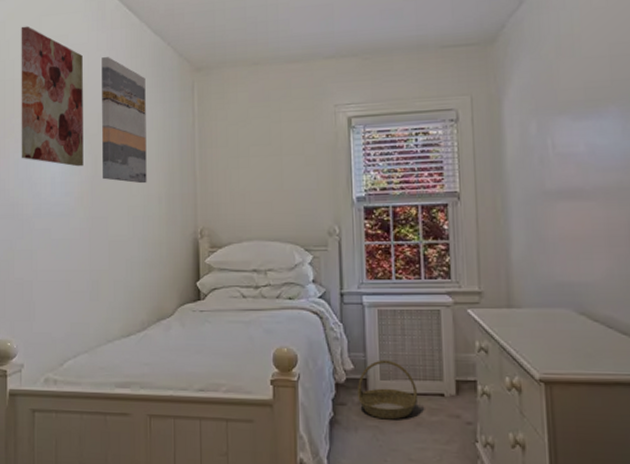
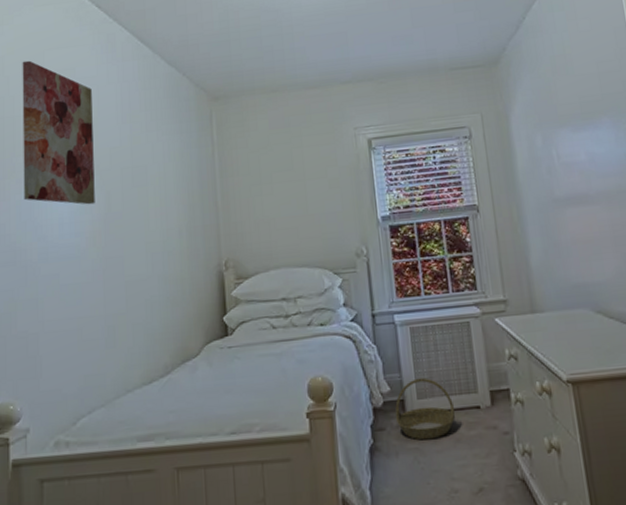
wall art: present [102,57,147,184] -> none [112,89,166,218]

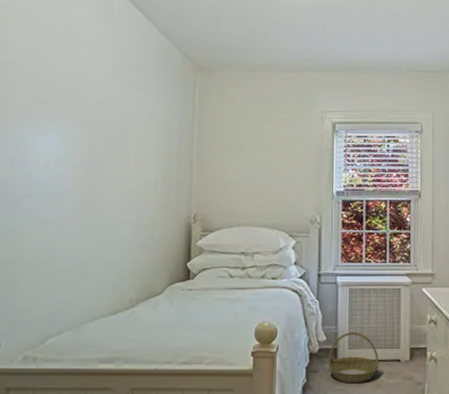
wall art: present [22,60,95,205] -> none [13,11,87,151]

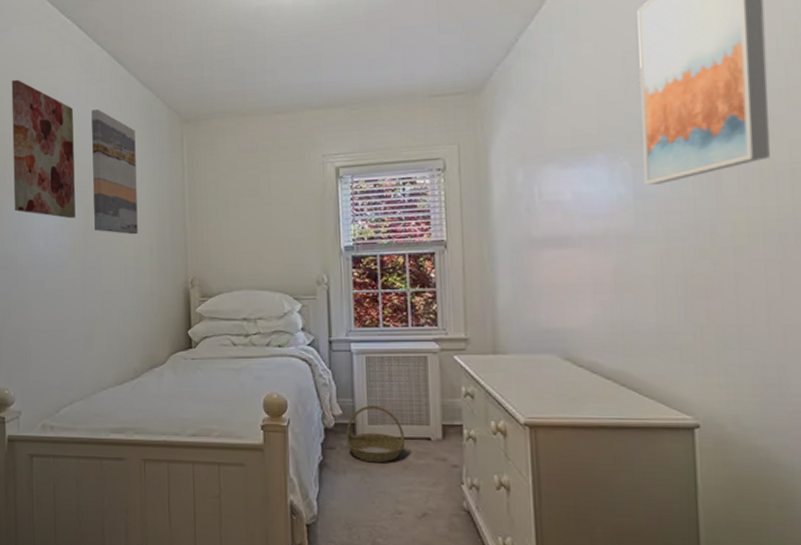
wall art: none [13,11,87,151] -> present [11,79,76,219]
wall art: none [99,49,149,170] -> present [91,109,138,235]

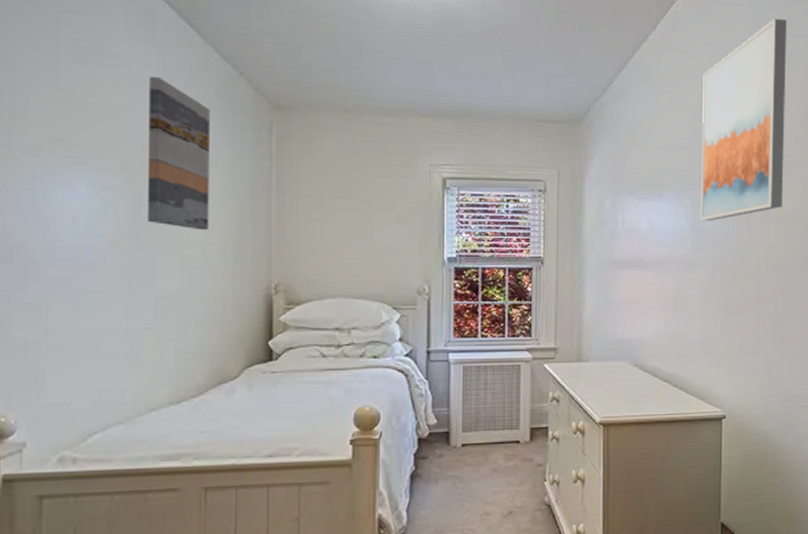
wall art: present [11,79,76,219] -> none [25,19,122,205]
basket: present [345,405,404,463] -> none [439,413,495,469]

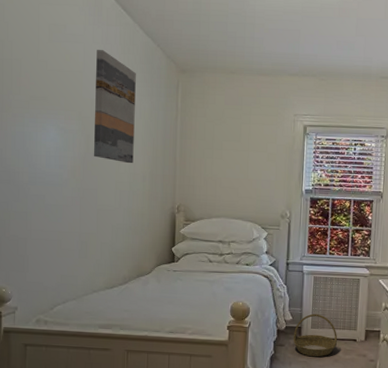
basket: none [439,413,495,469] -> present [293,313,337,357]

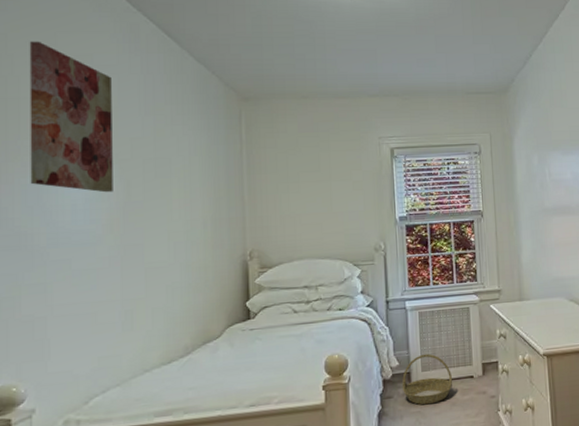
wall art: none [18,11,79,144] -> present [29,41,113,193]
wall art: present [94,50,136,164] -> none [135,81,190,209]

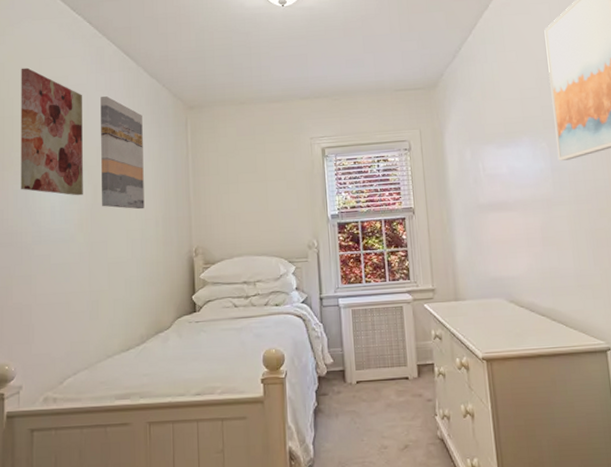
wall art: none [135,81,190,209] -> present [100,96,145,210]
basket: present [402,353,452,405] -> none [336,352,387,404]

